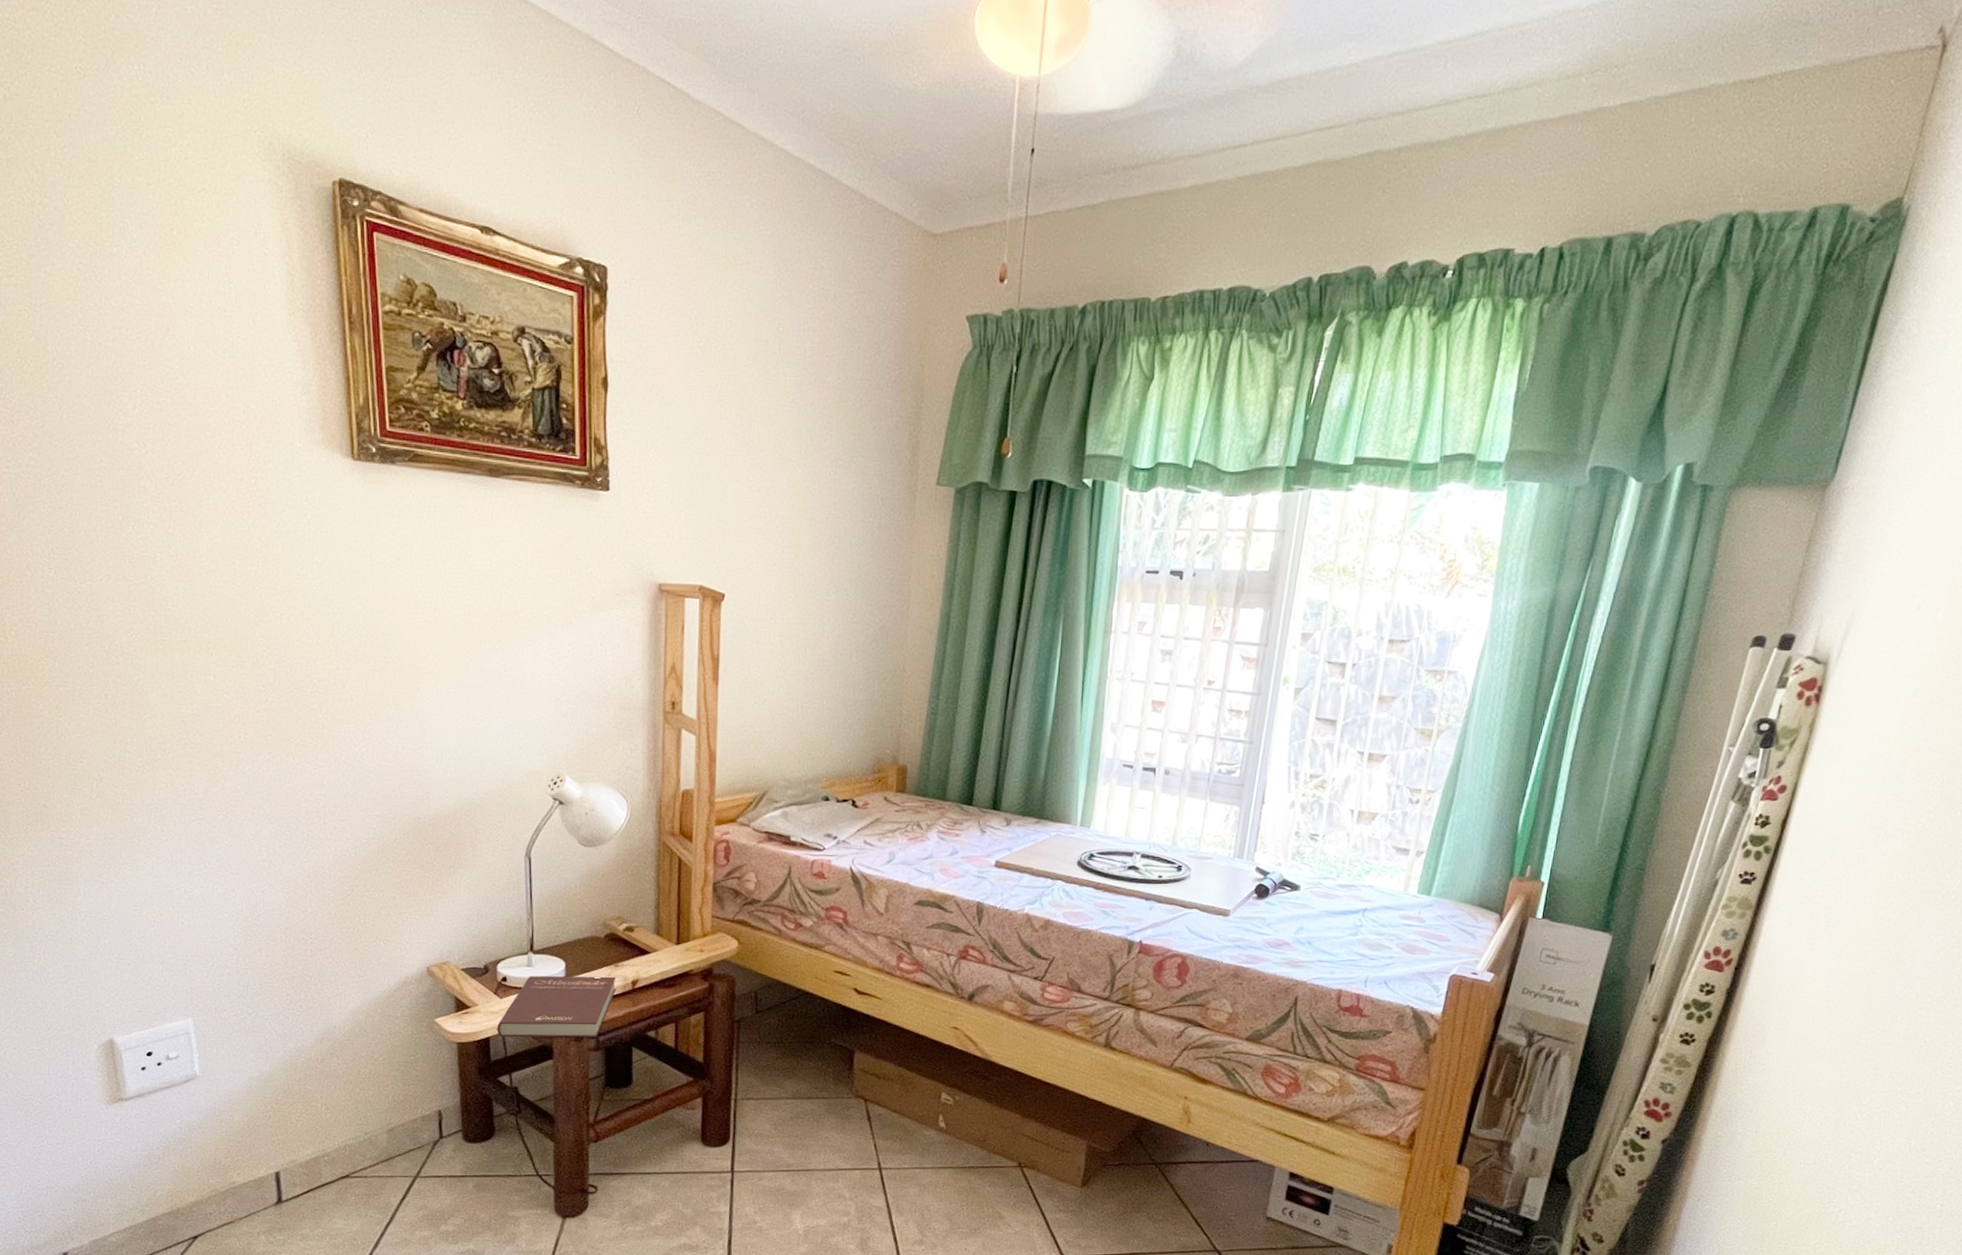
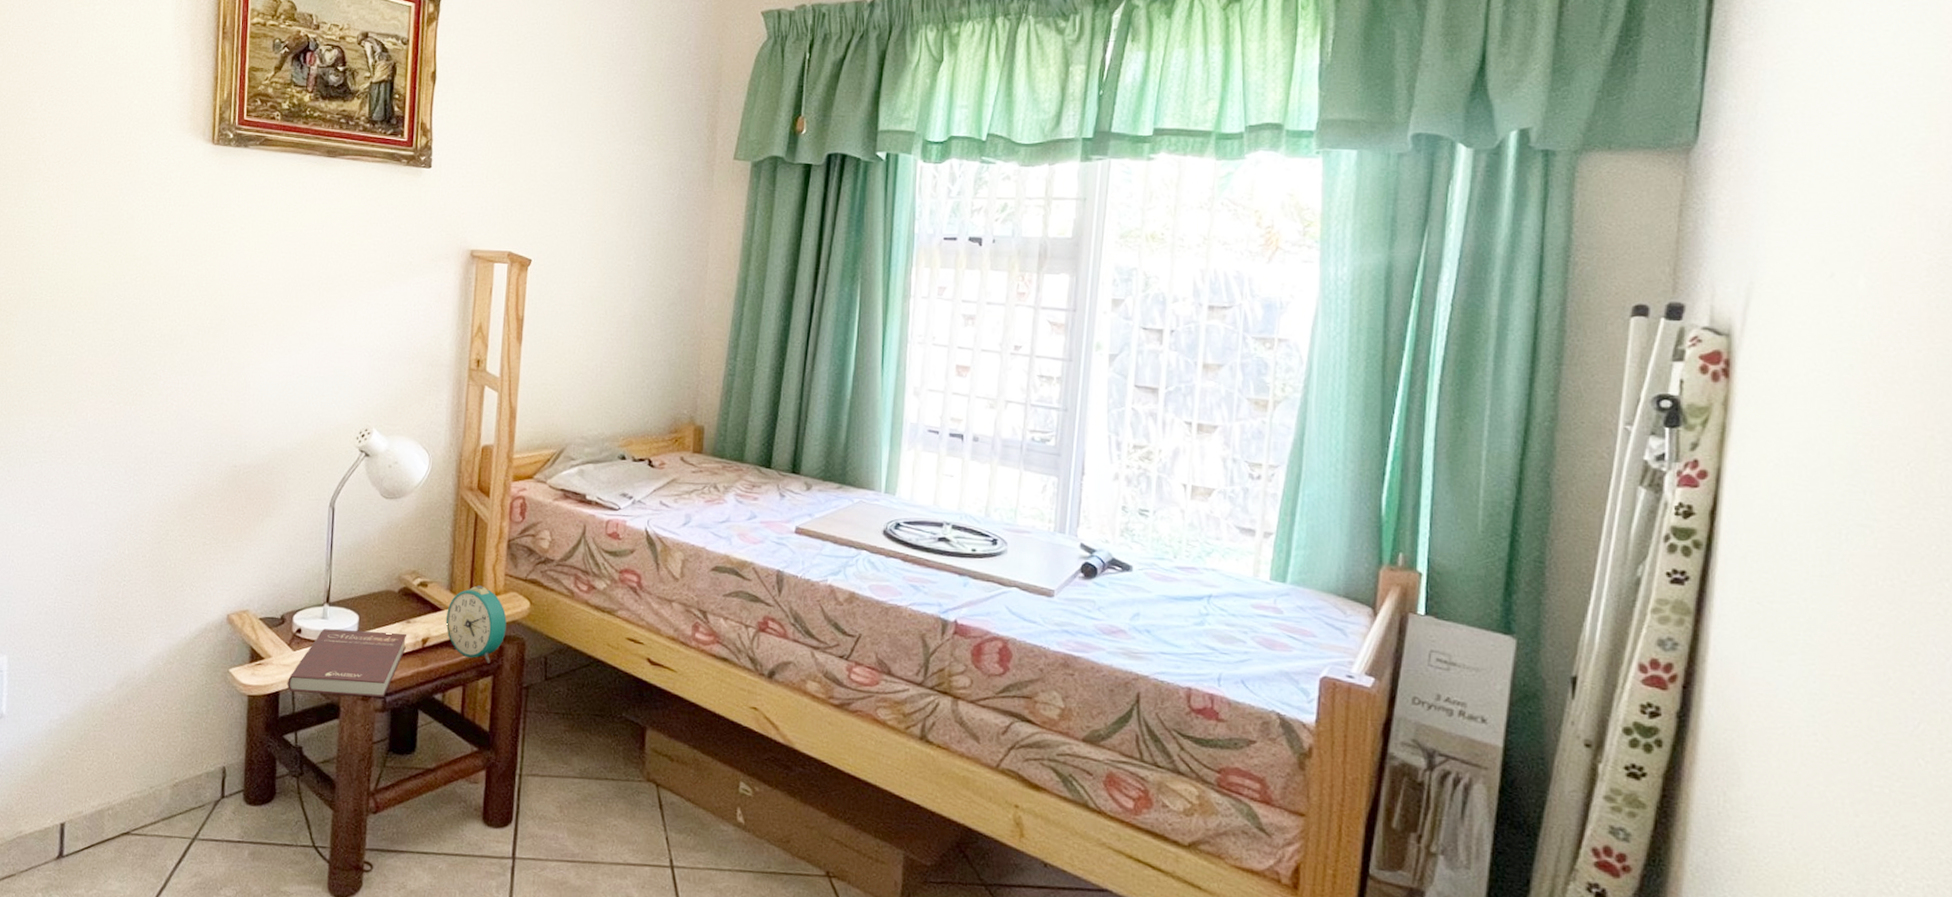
alarm clock: none [654,928,716,1001] -> present [446,585,507,664]

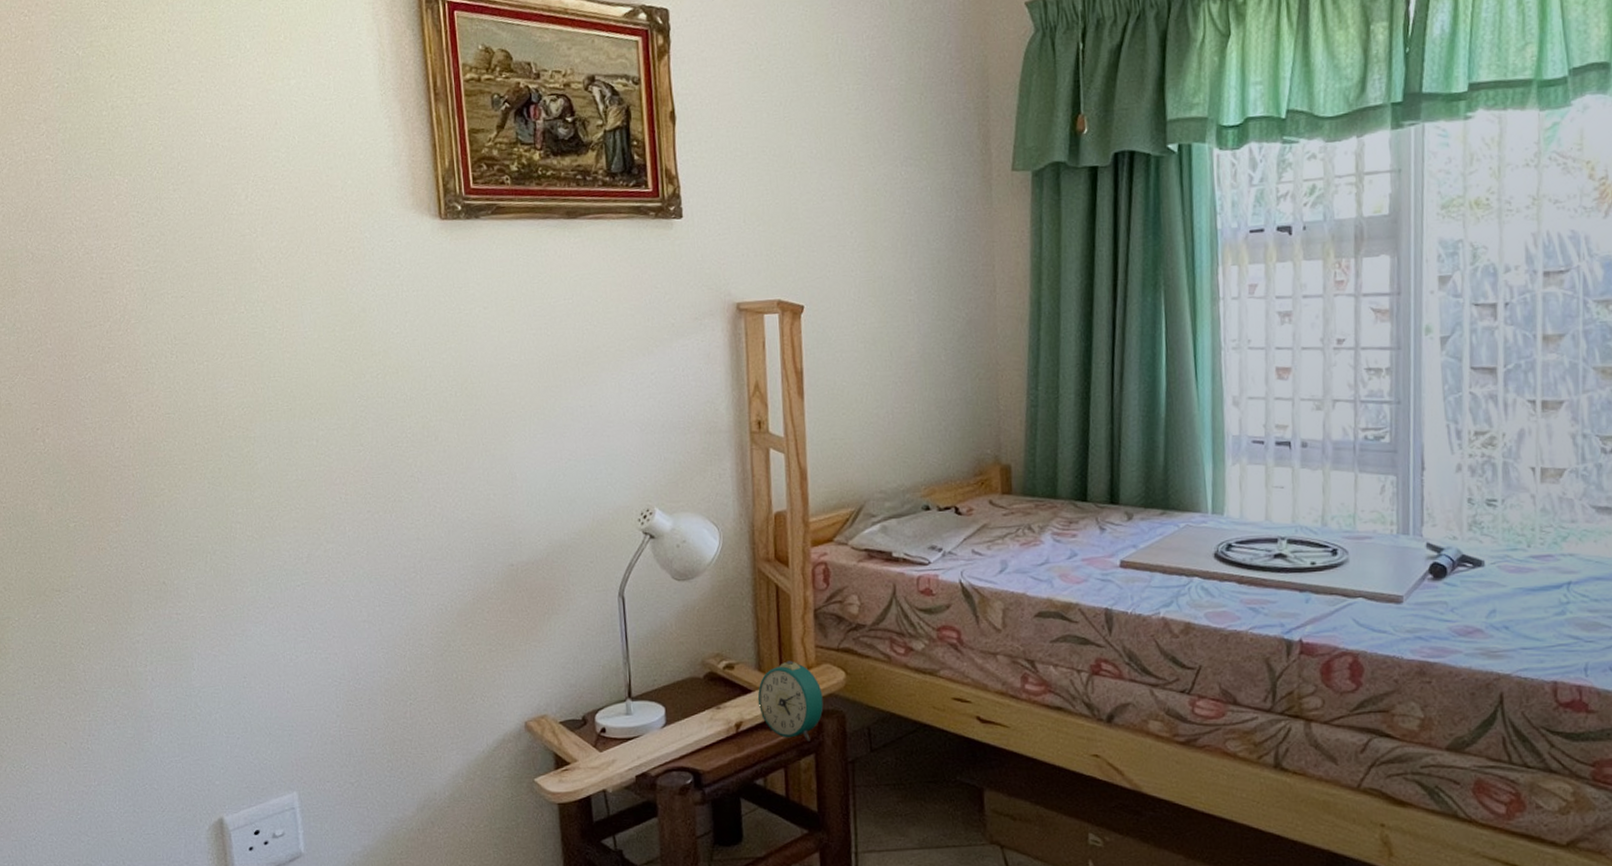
book: present [288,629,407,697] -> none [598,720,719,794]

